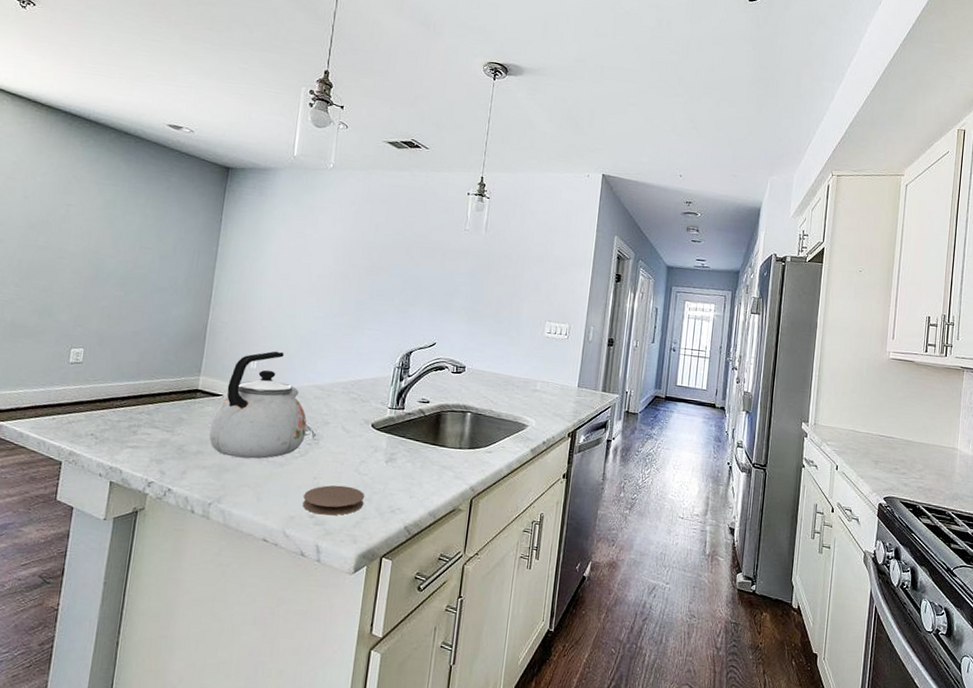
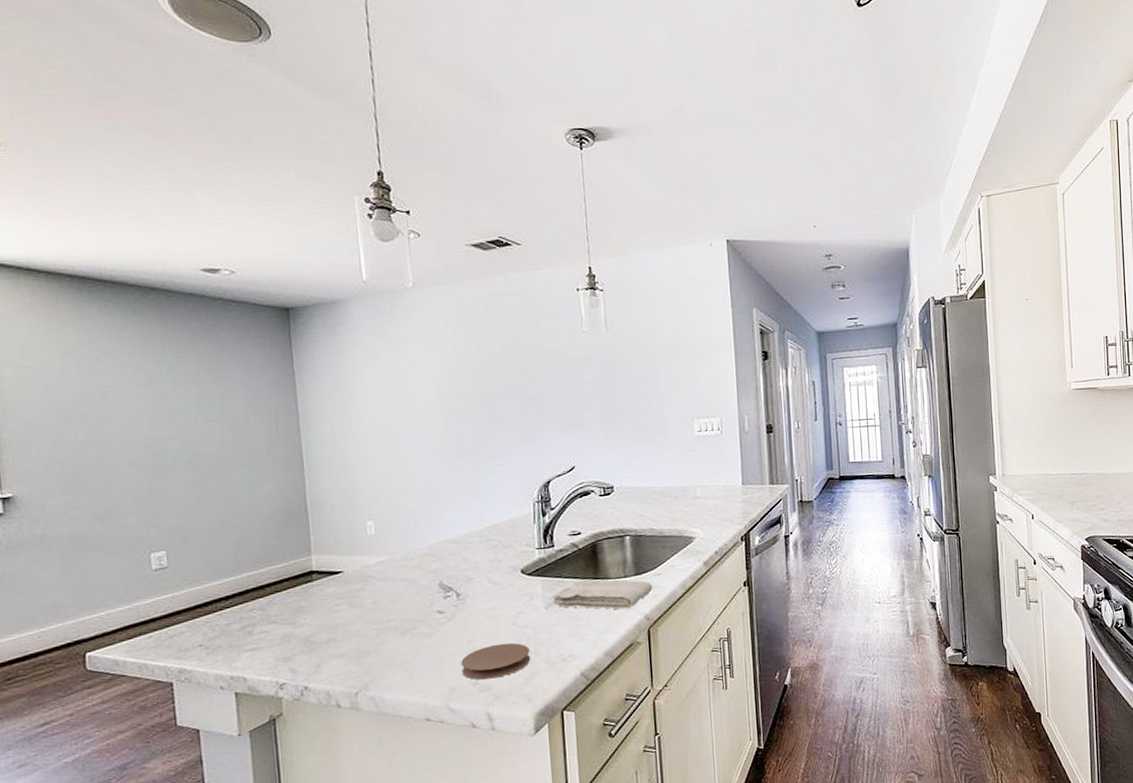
kettle: present [209,351,307,459] -> none [336,509,449,638]
washcloth: none [392,443,482,478] -> present [552,579,653,610]

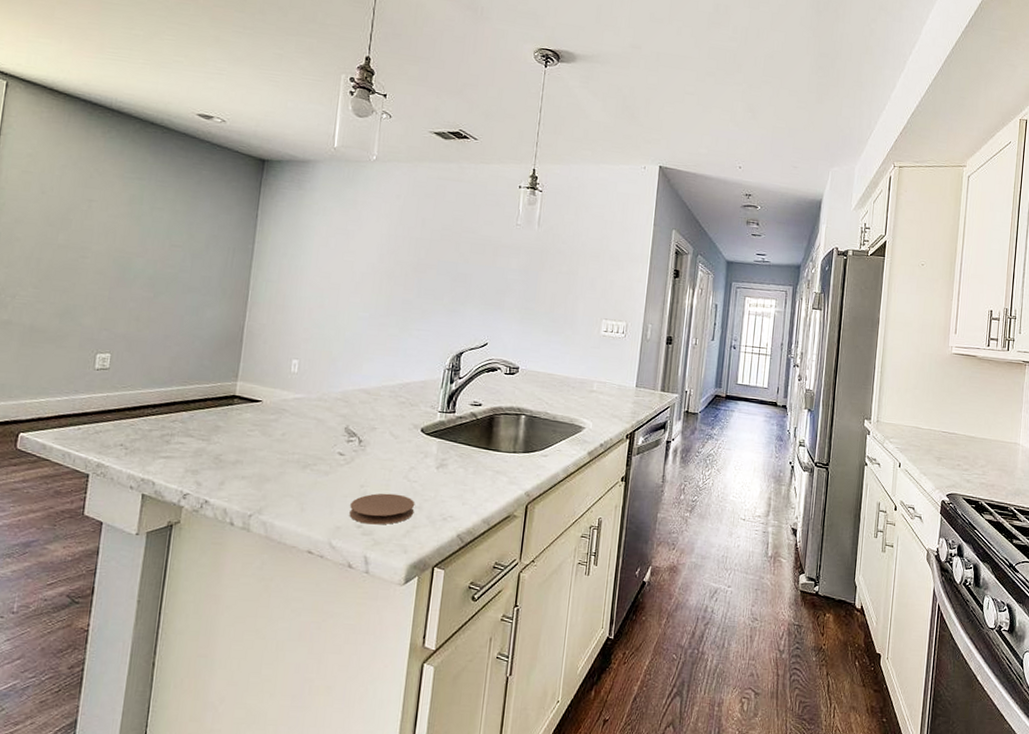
washcloth: present [552,579,653,610] -> none [443,447,538,483]

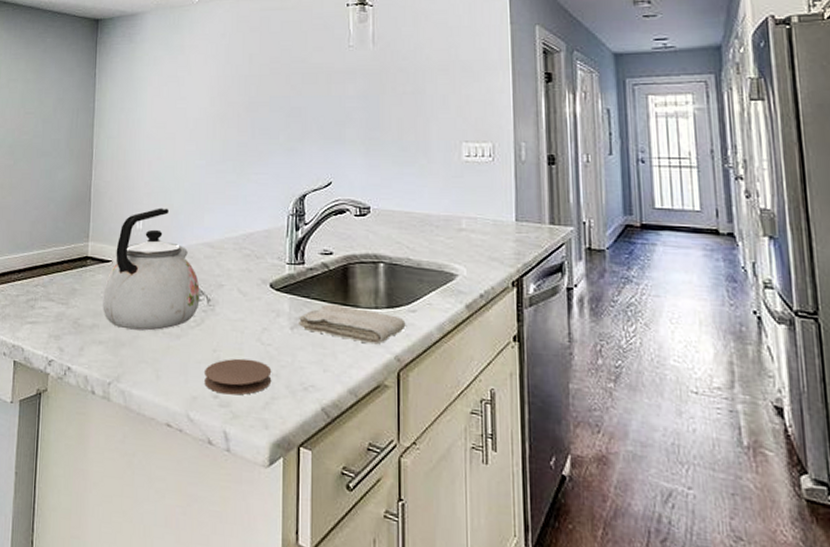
kettle: none [248,353,353,468] -> present [102,208,200,331]
washcloth: none [443,447,538,483] -> present [298,304,406,345]

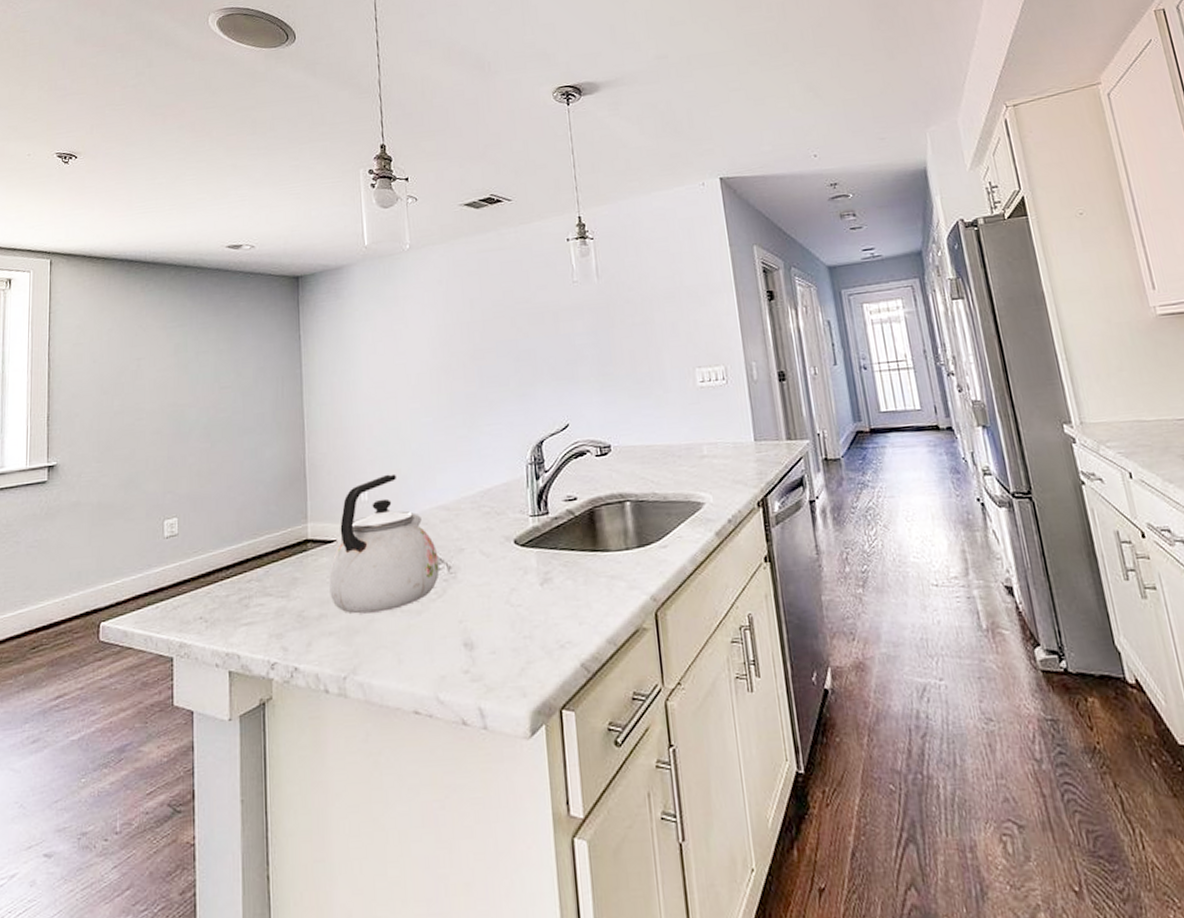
coaster: present [204,358,272,395] -> none [452,624,526,668]
washcloth: present [298,304,406,345] -> none [547,551,659,588]

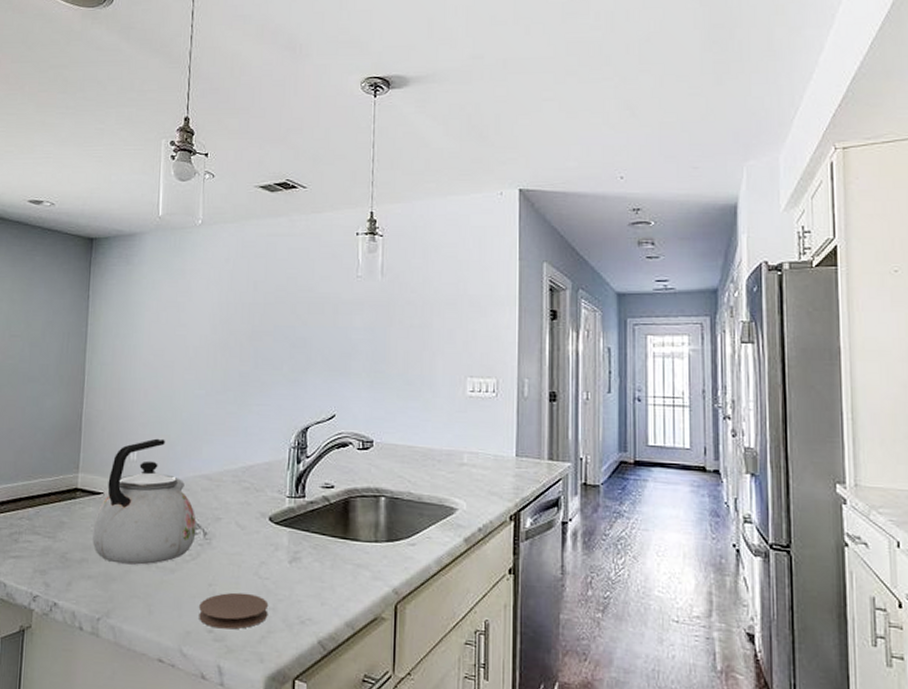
coaster: none [452,624,526,668] -> present [199,592,269,630]

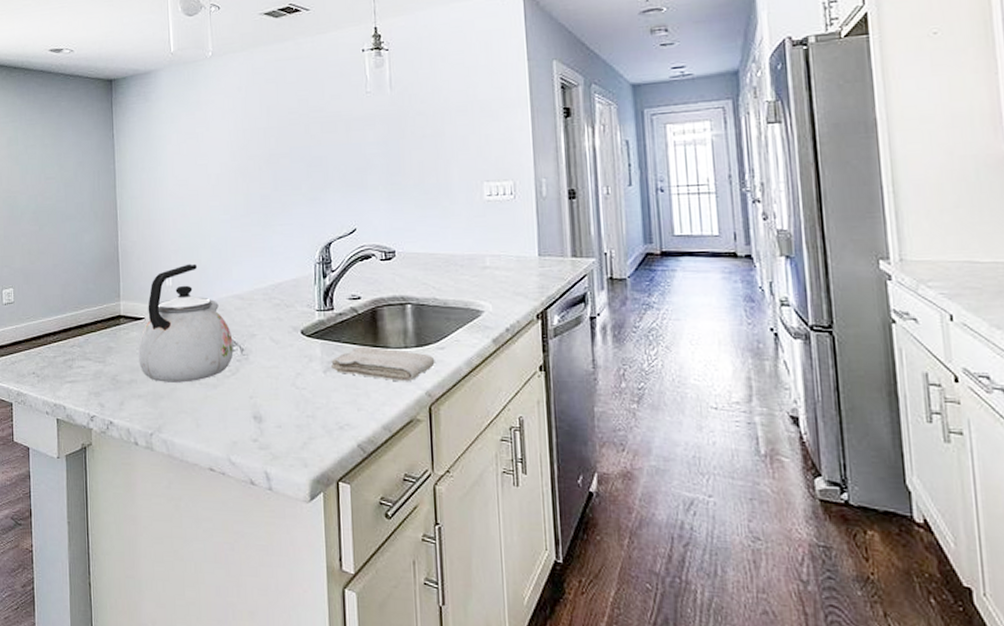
coaster: present [199,592,269,630] -> none [243,403,308,438]
washcloth: none [296,537,405,578] -> present [330,346,435,382]

